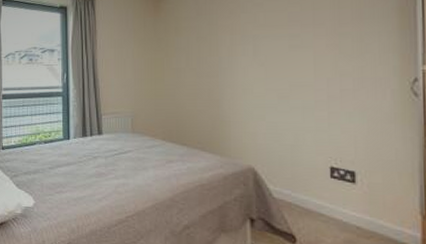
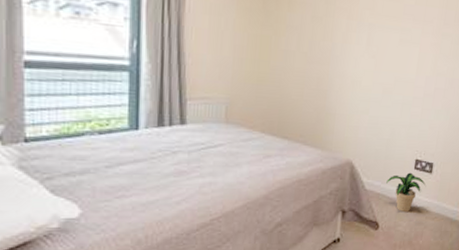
potted plant: none [297,181,351,227] -> present [386,172,426,213]

